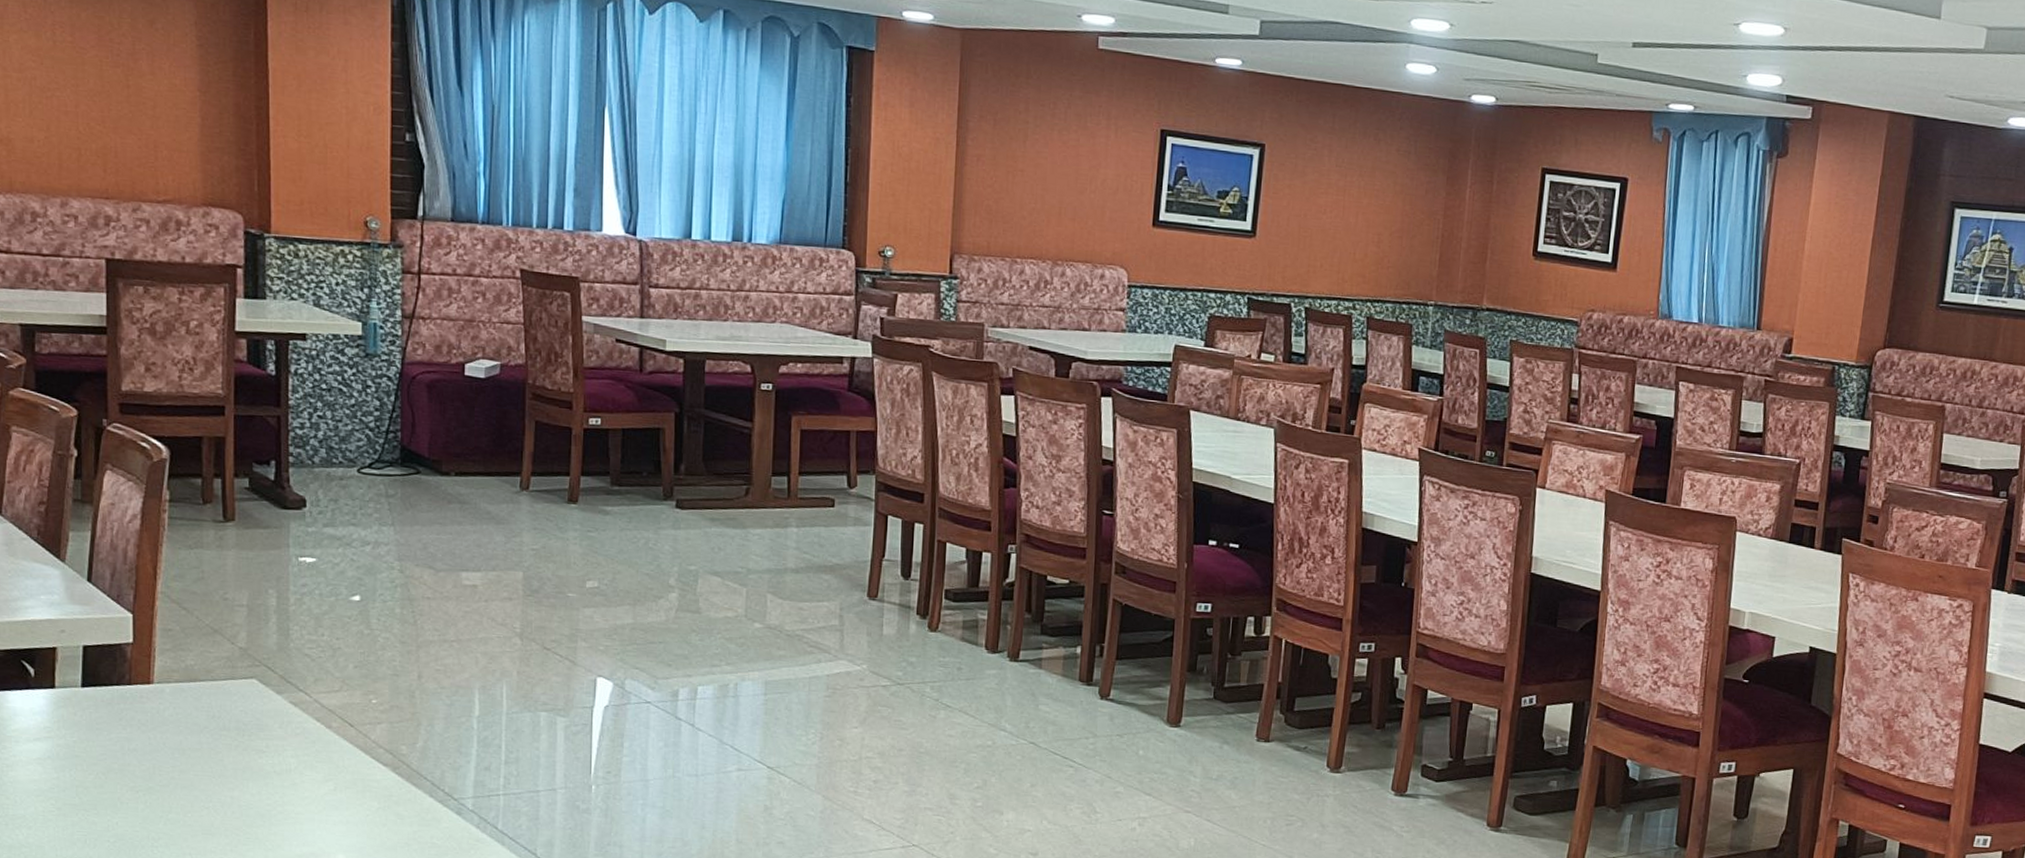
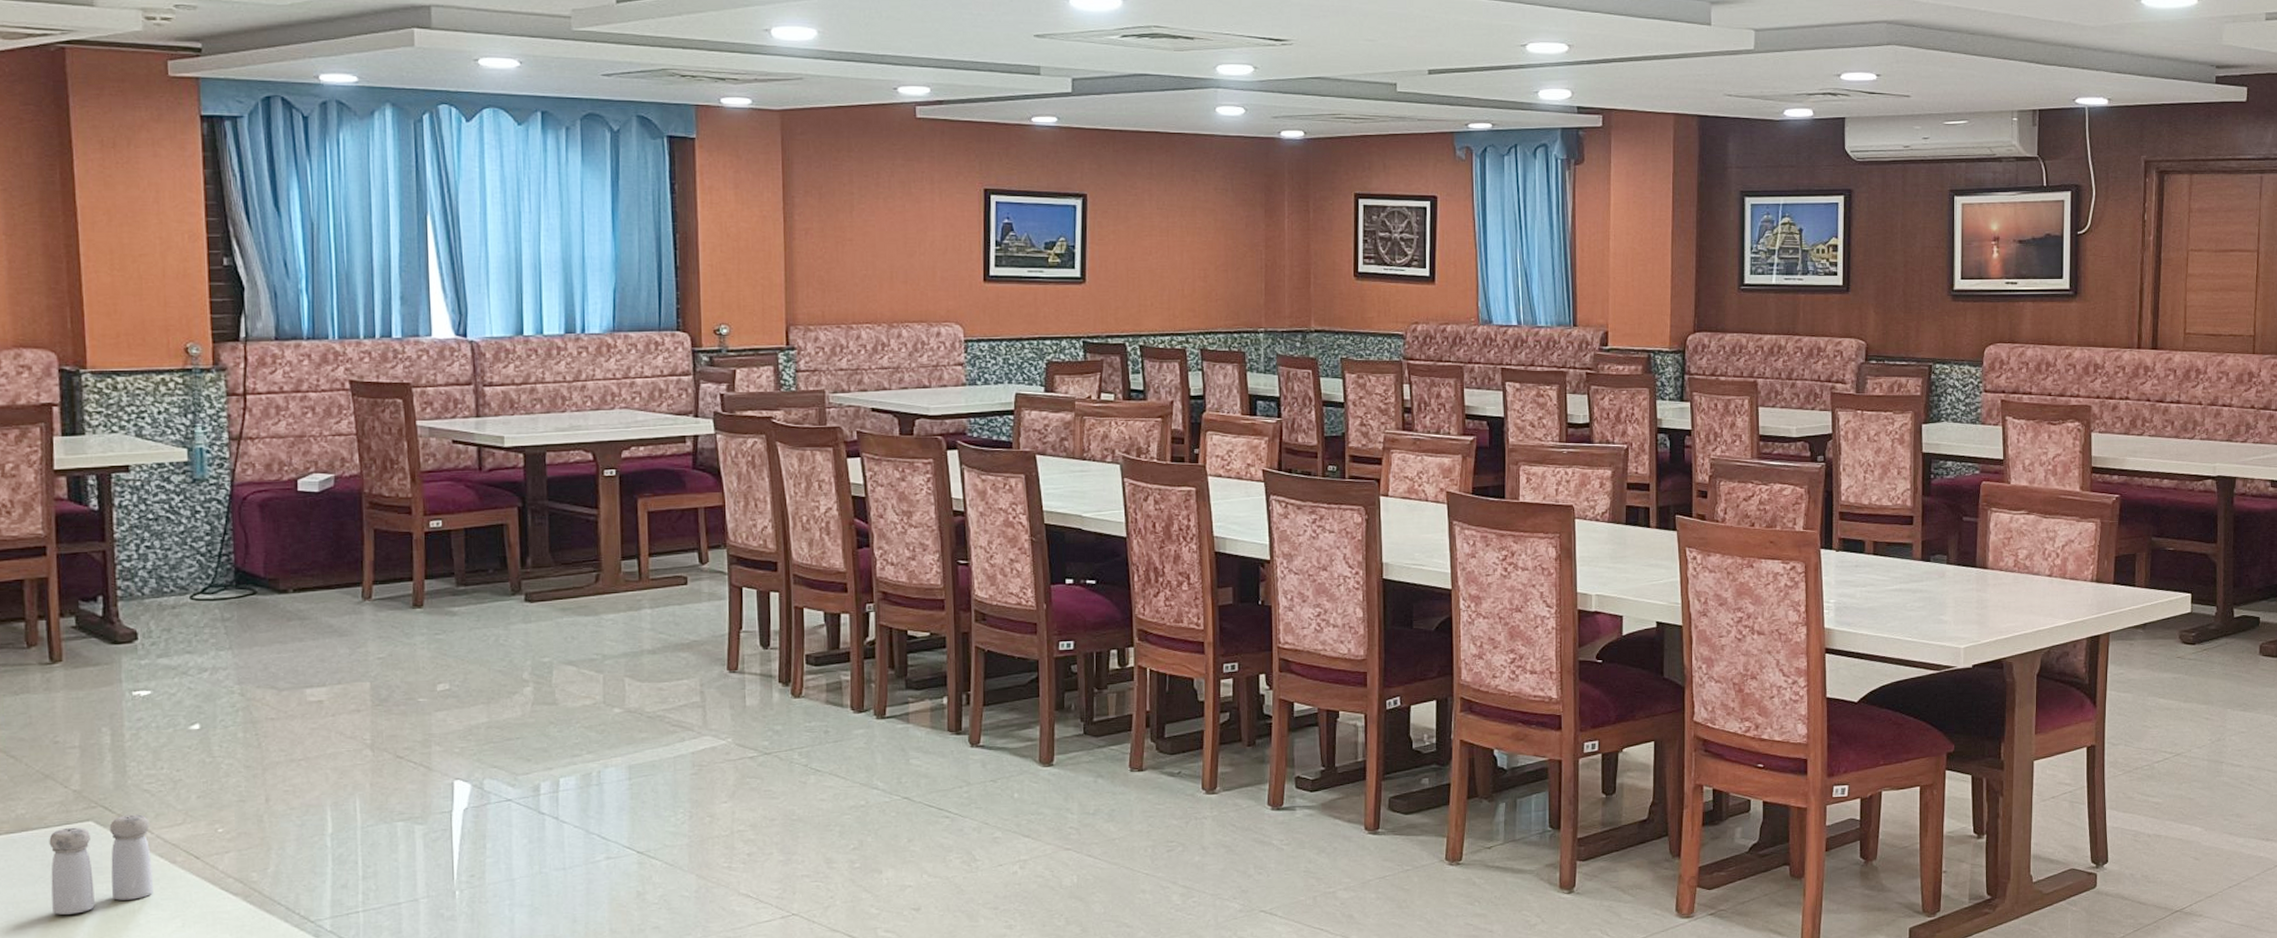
salt and pepper shaker: none [215,676,309,767] -> present [49,814,153,915]

